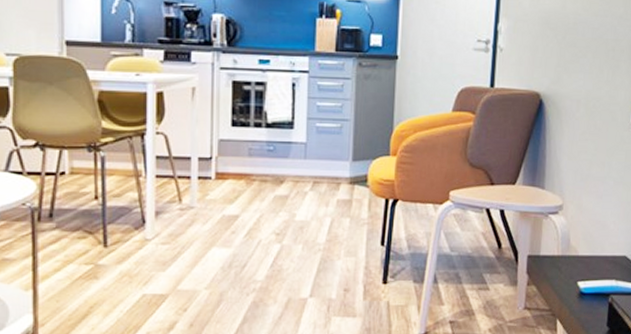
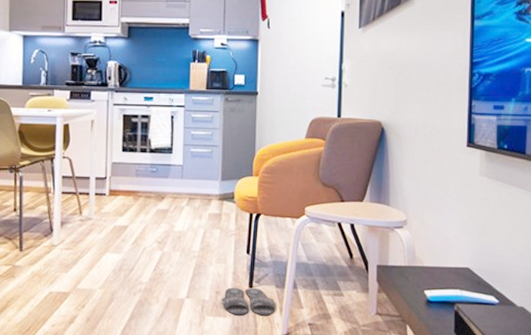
slippers: none [350,283,413,315] -> present [221,287,276,316]

